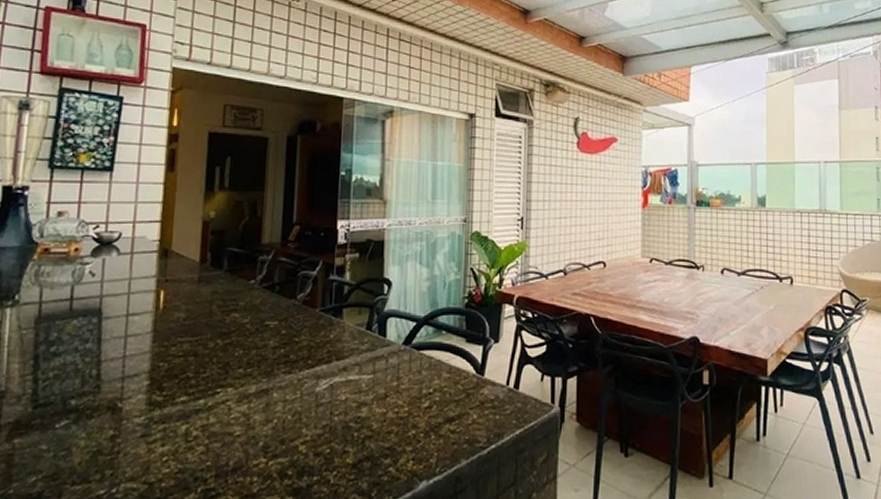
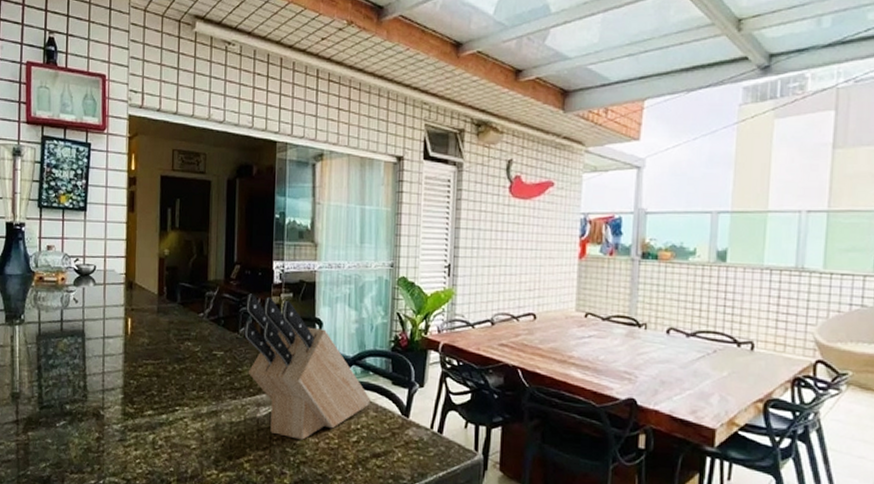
knife block: none [302,256,444,412] -> present [244,293,371,440]

